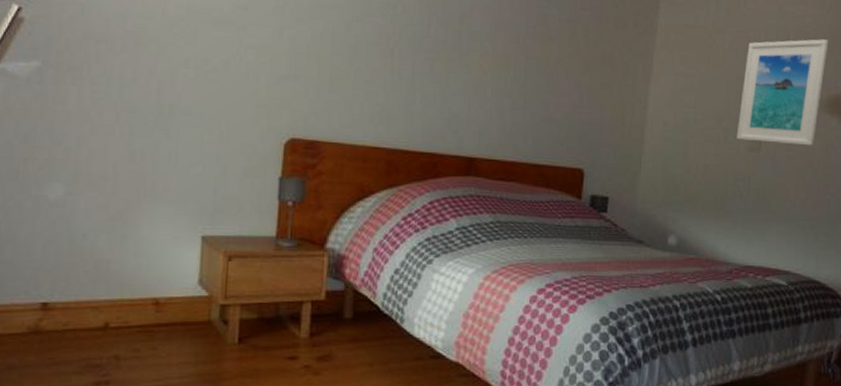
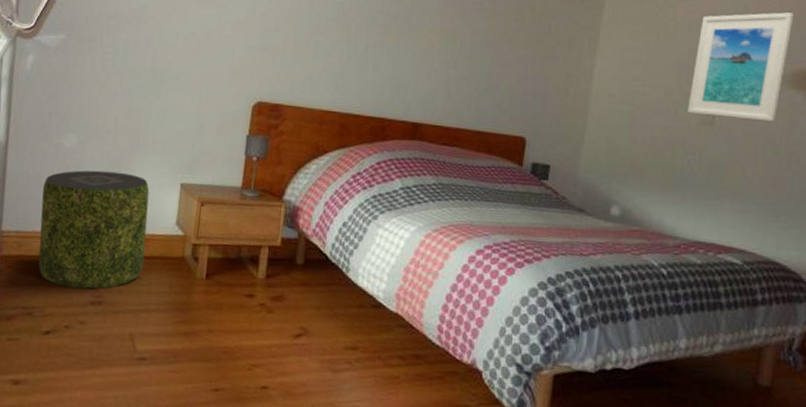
pouf: none [20,226,163,367] -> present [38,170,150,289]

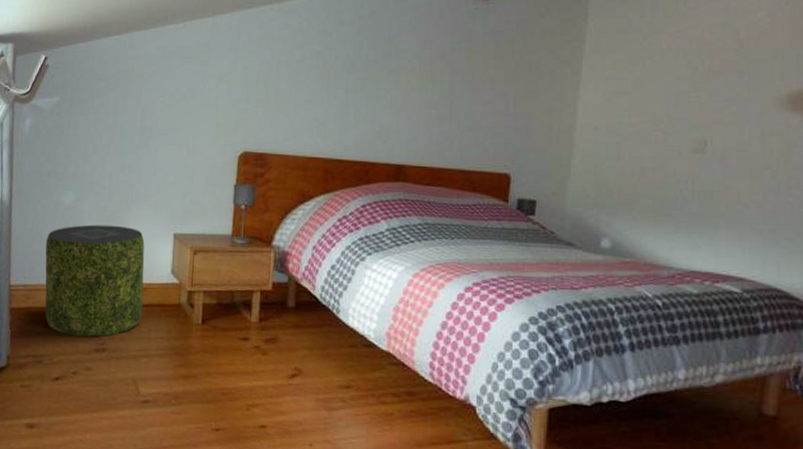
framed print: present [687,12,794,122] -> none [677,32,788,146]

